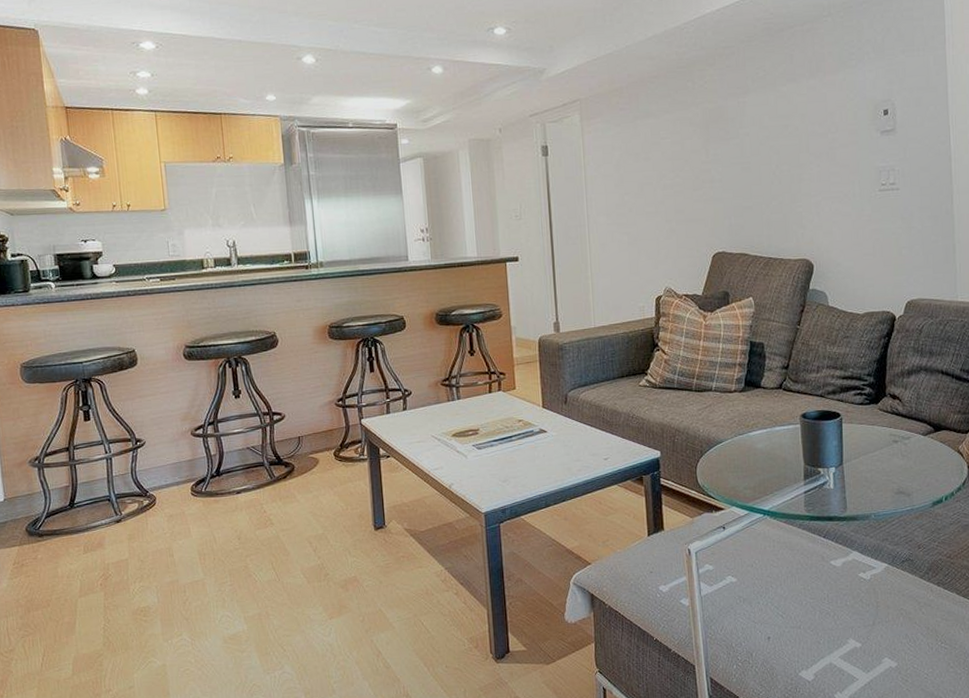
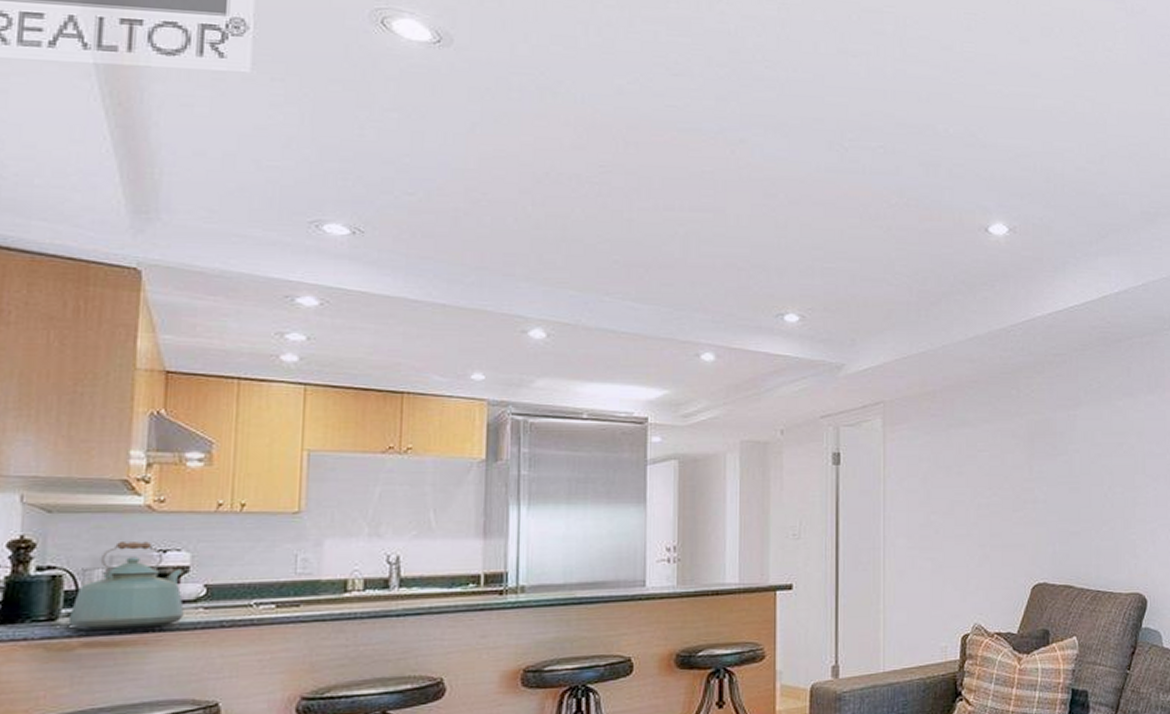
kettle: none [35,234,104,298] -> present [68,541,184,630]

